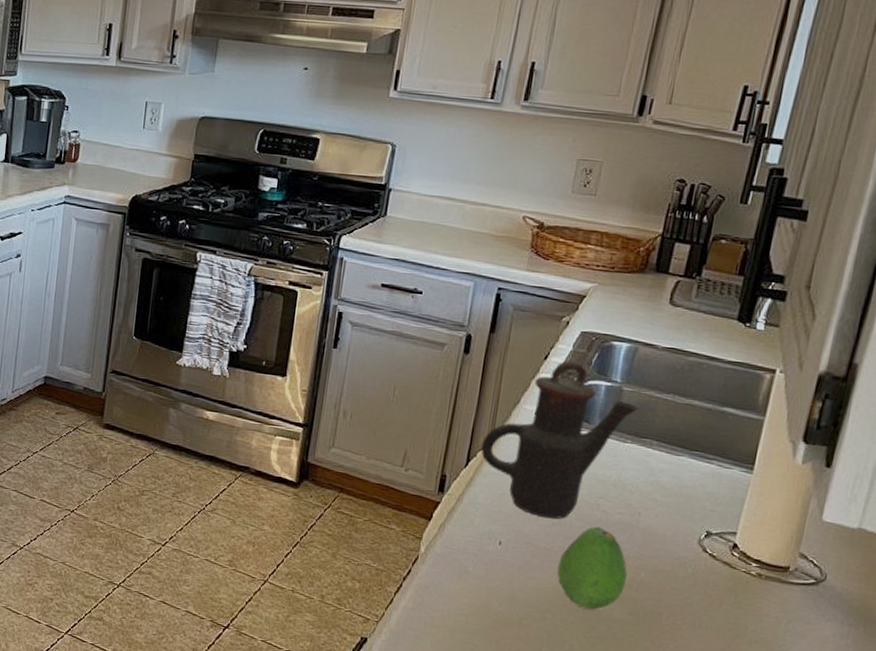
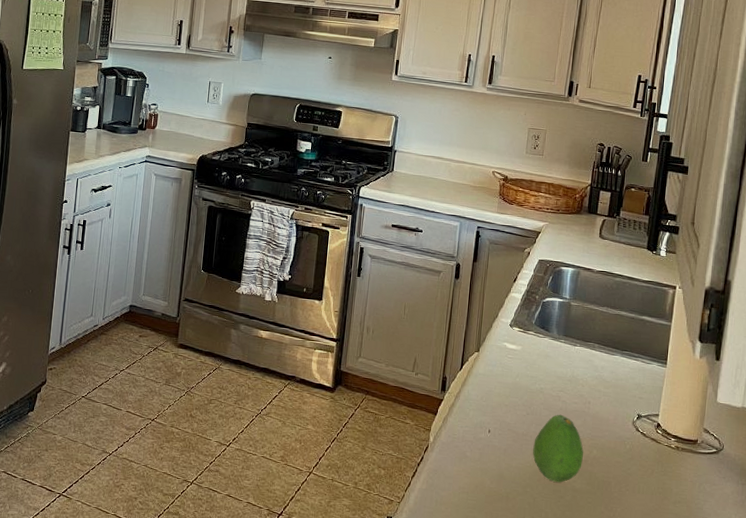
teapot: present [480,360,640,519] -> none [471,282,584,410]

